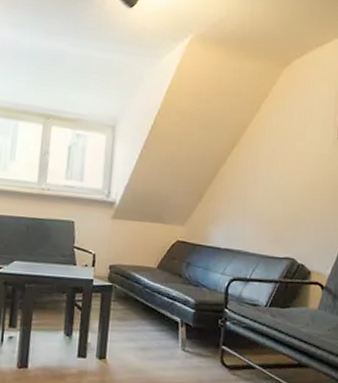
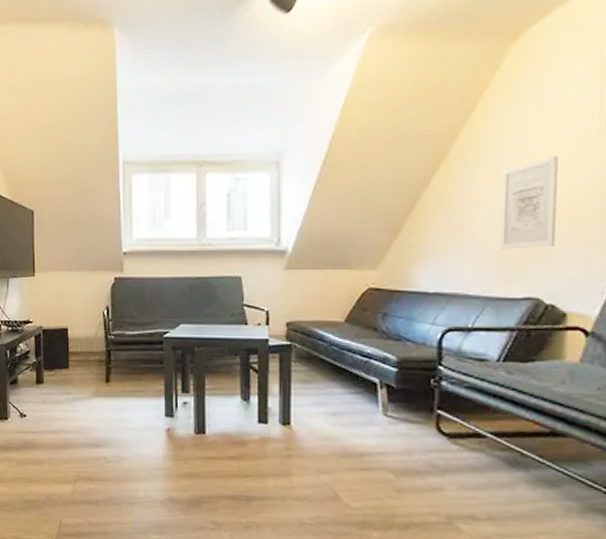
wall art: none [270,154,309,221] -> present [500,156,558,250]

